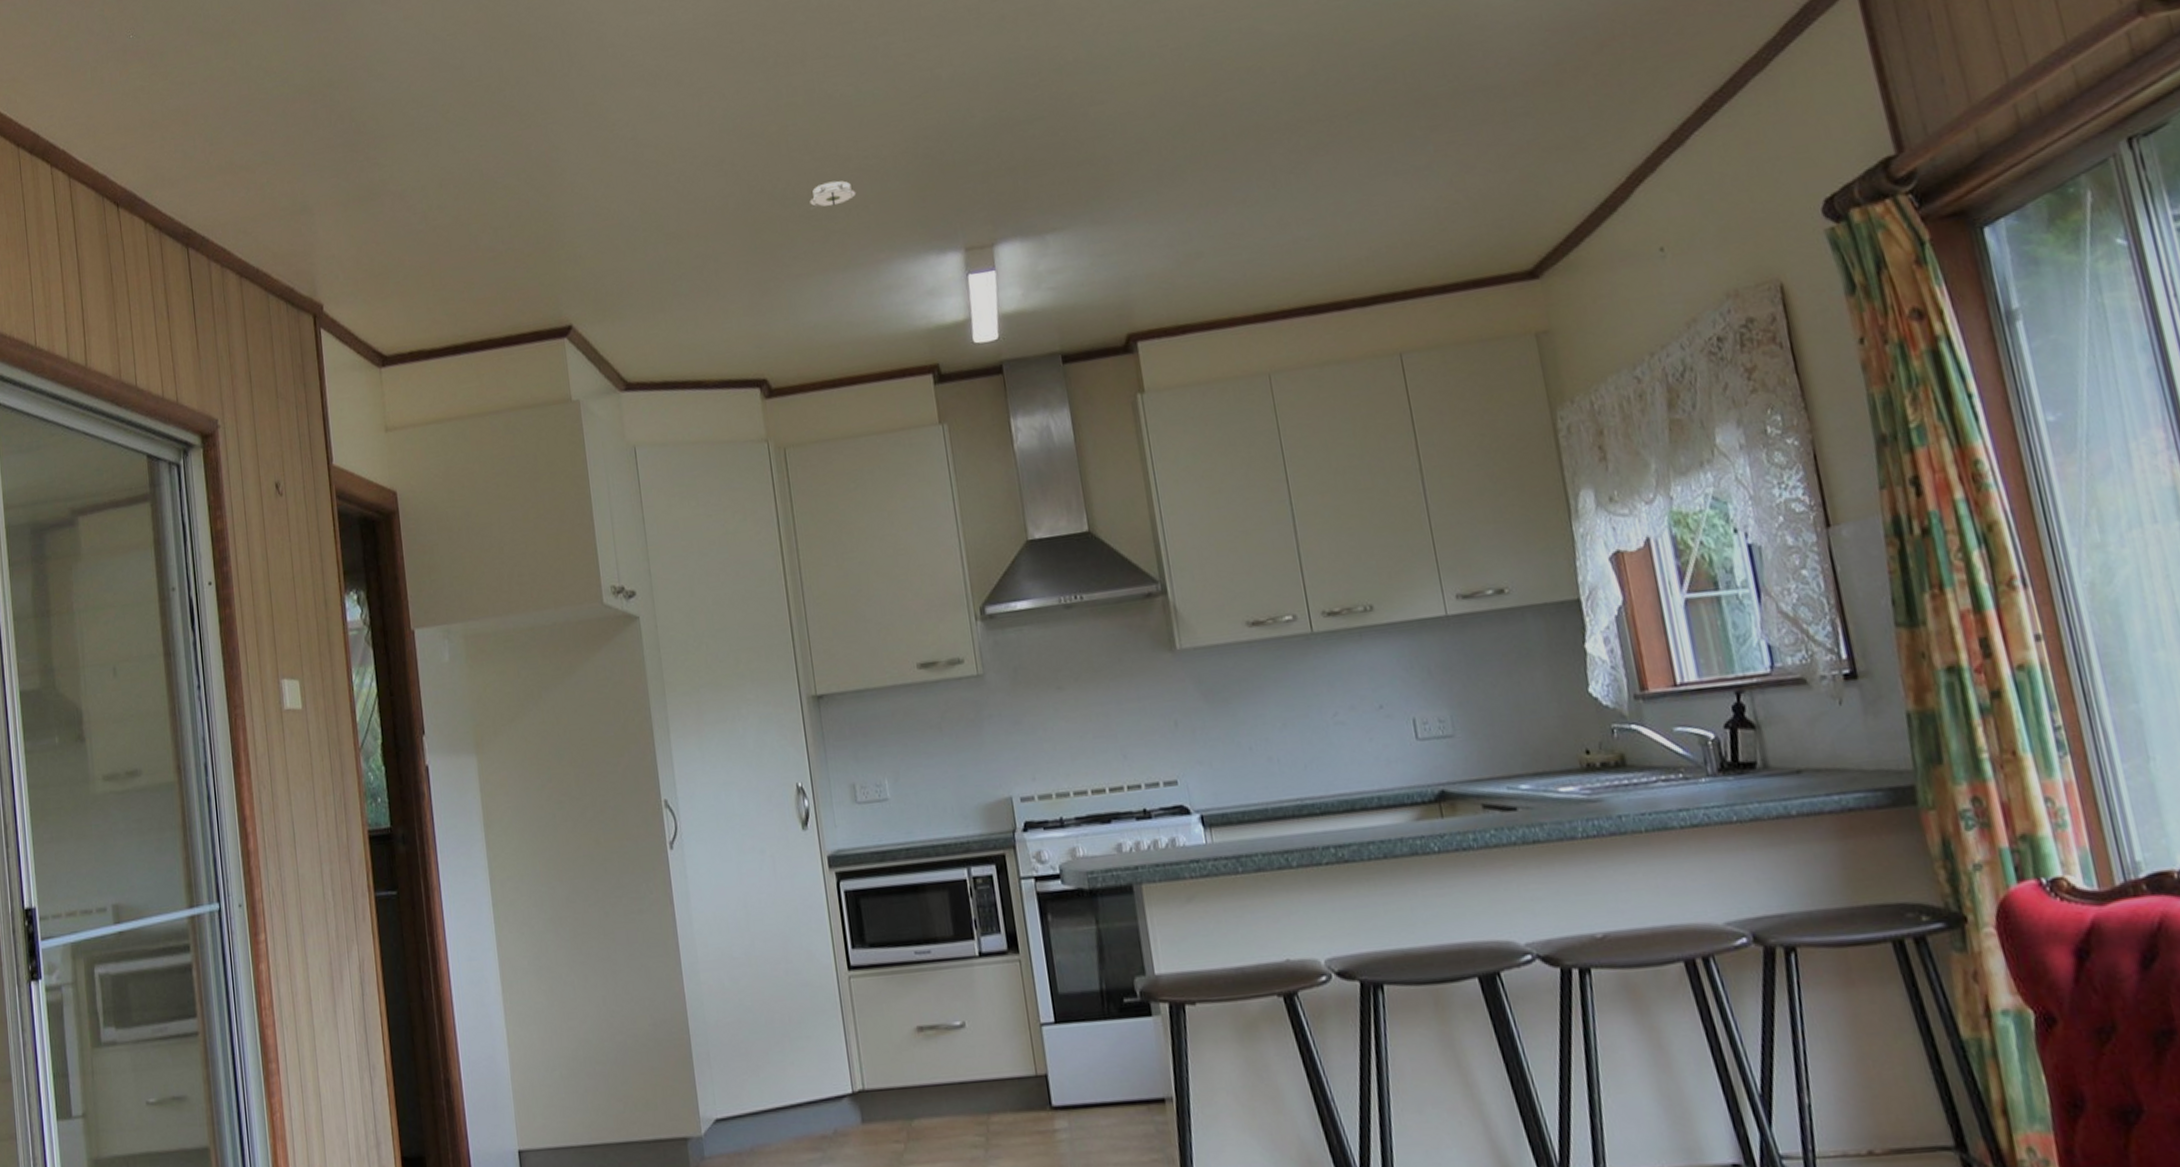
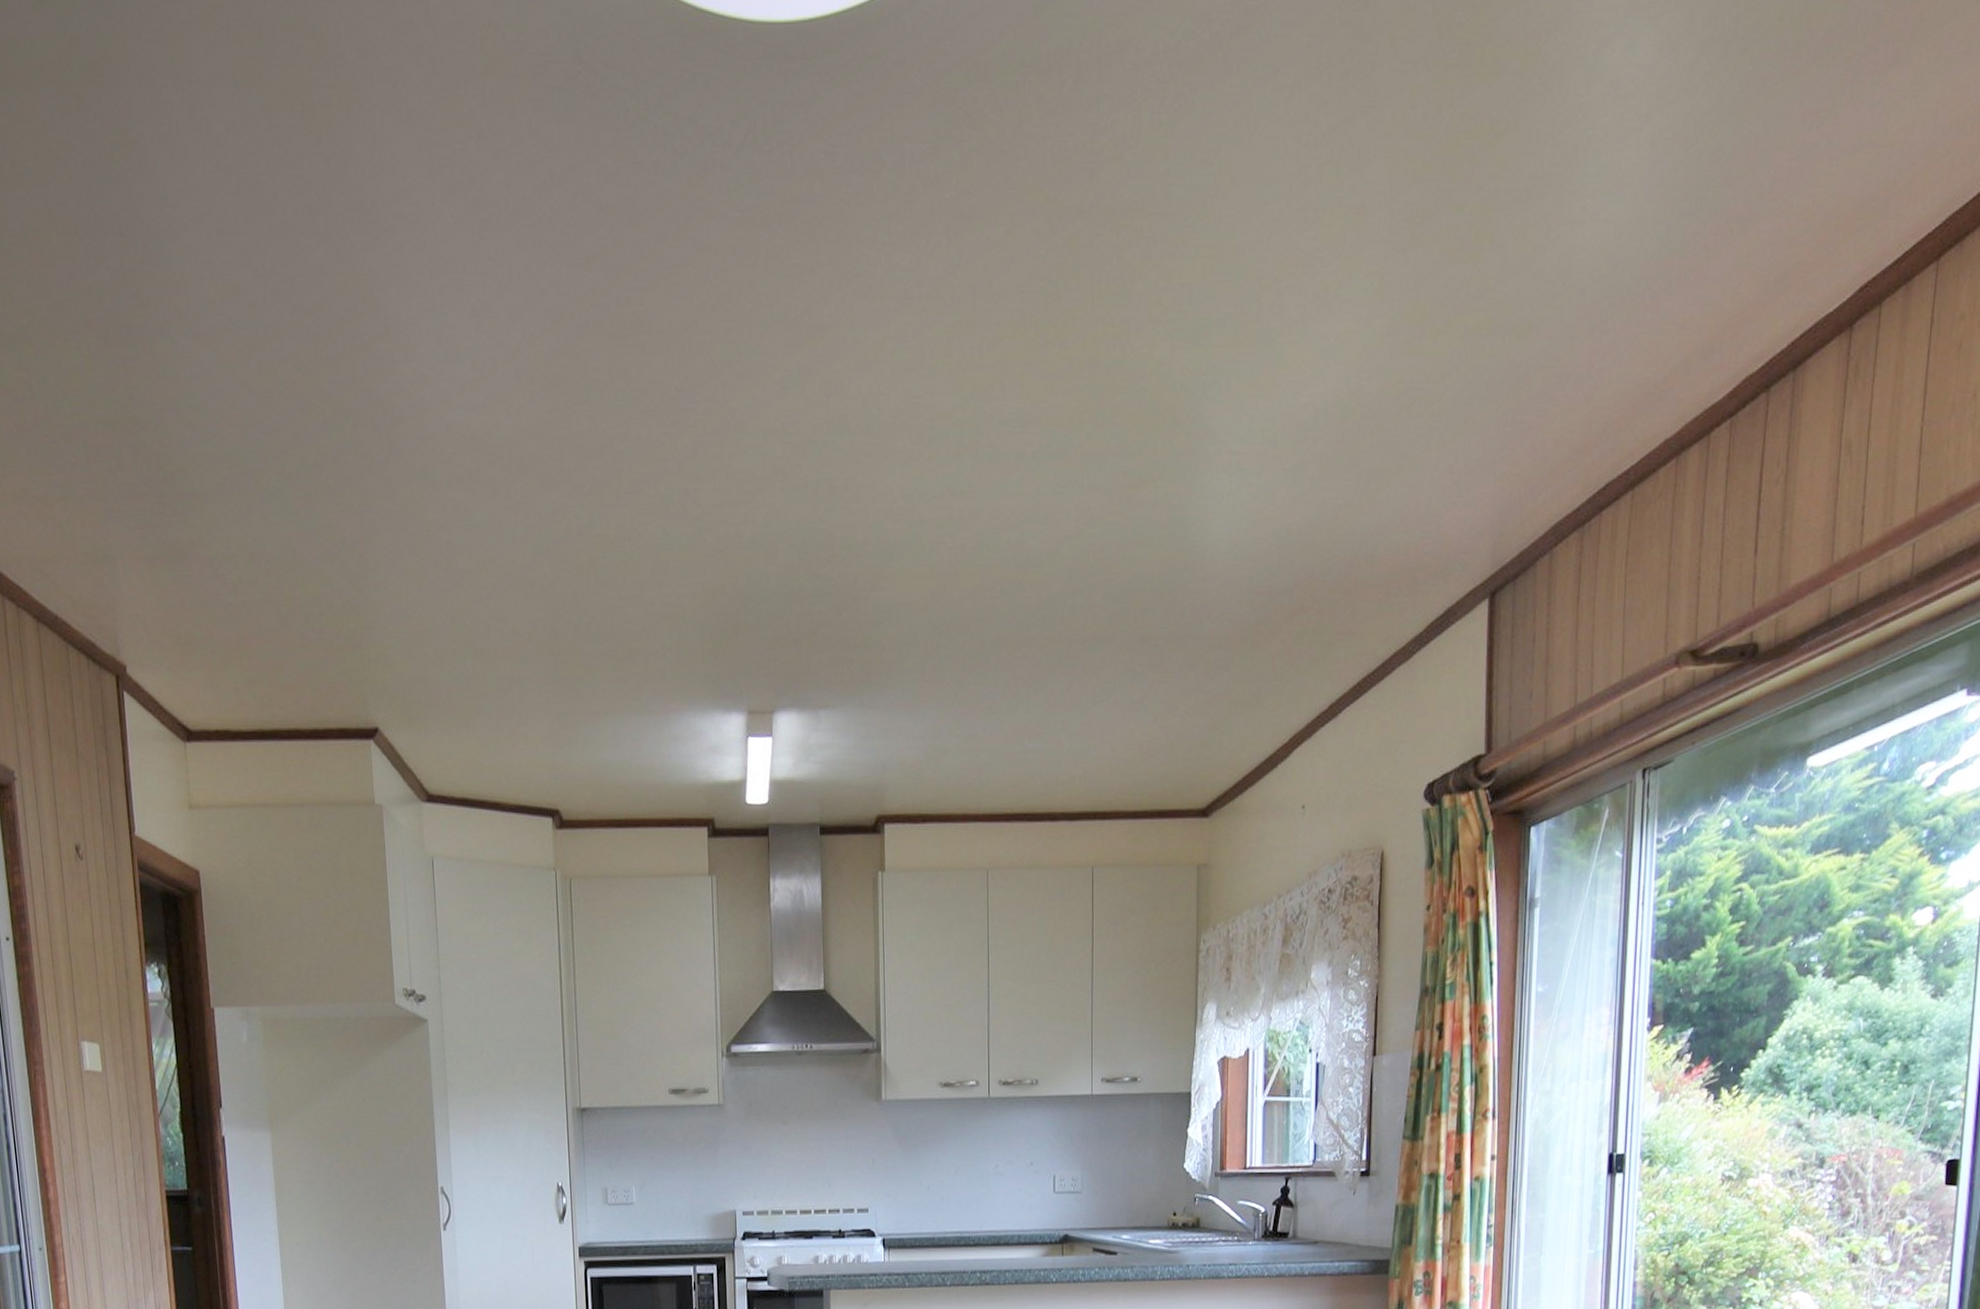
smoke detector: present [809,180,856,210] -> none [611,623,656,649]

